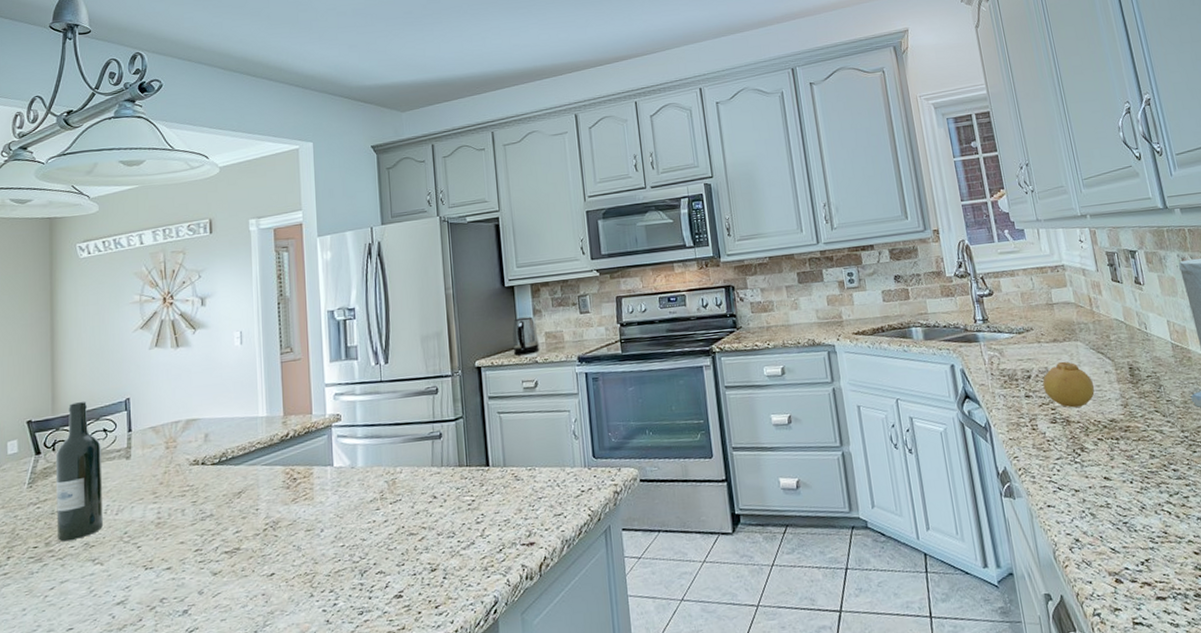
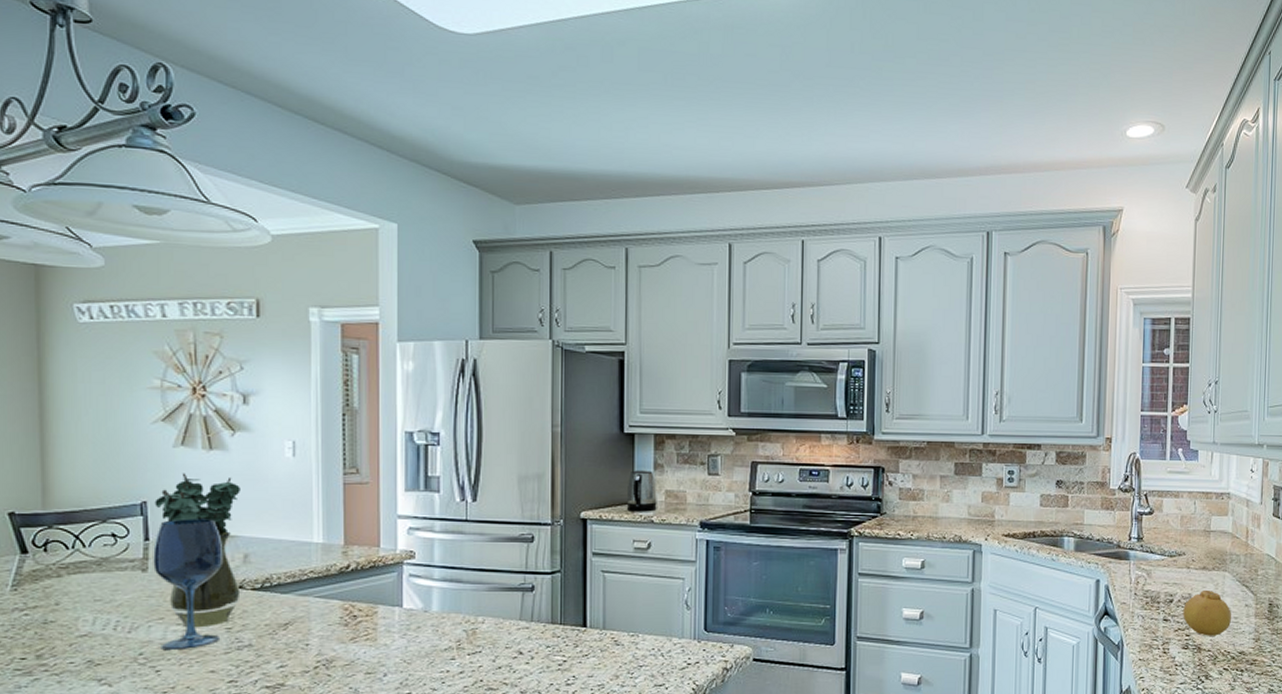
wine bottle: present [55,400,103,542] -> none [48,497,111,656]
wineglass: none [135,406,189,528] -> present [153,518,224,651]
vase: none [136,369,203,506] -> present [155,473,241,628]

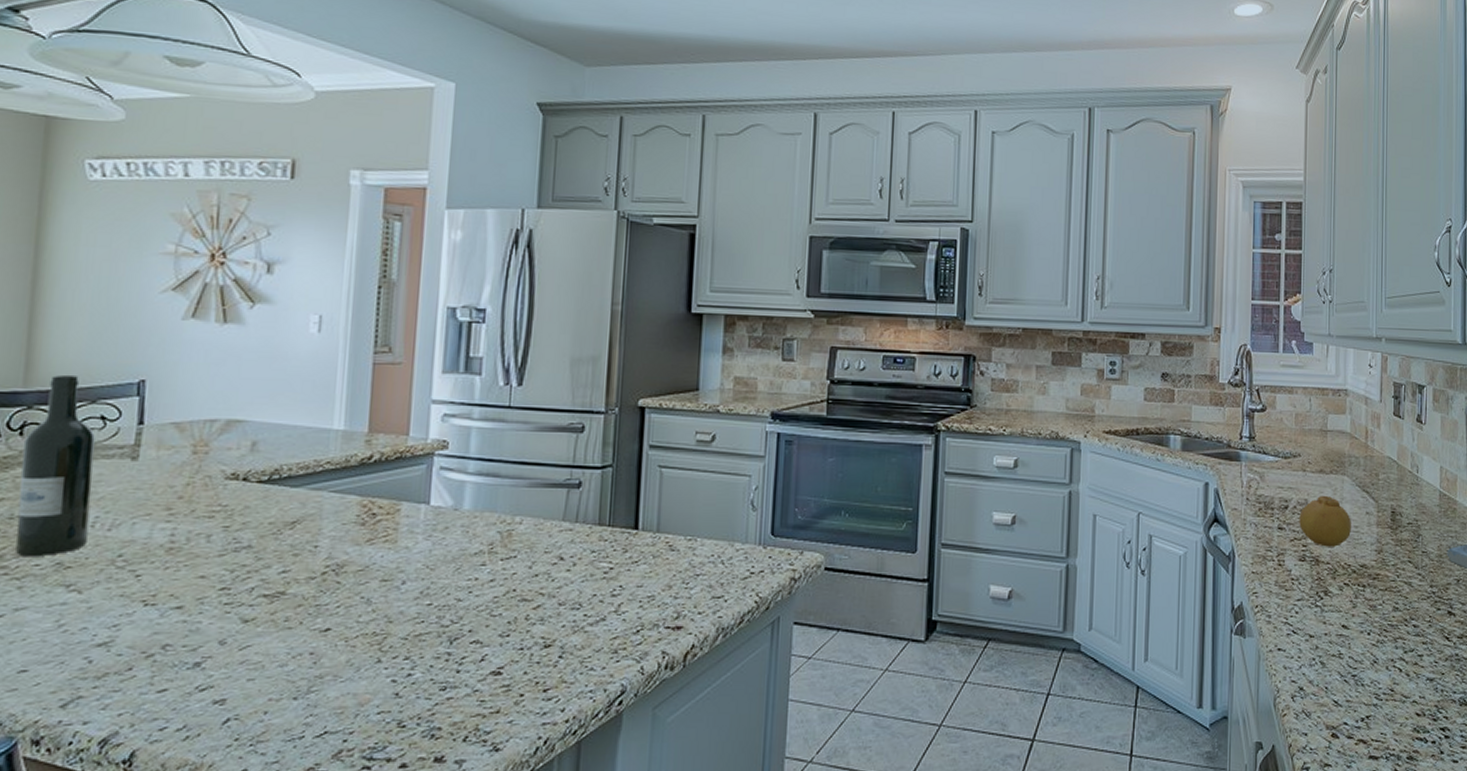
wine bottle: none [48,497,111,656] -> present [14,374,95,557]
wineglass: present [153,518,224,651] -> none [144,400,229,552]
vase: present [155,473,241,628] -> none [154,348,255,526]
kettle: present [626,469,657,512] -> none [689,353,725,401]

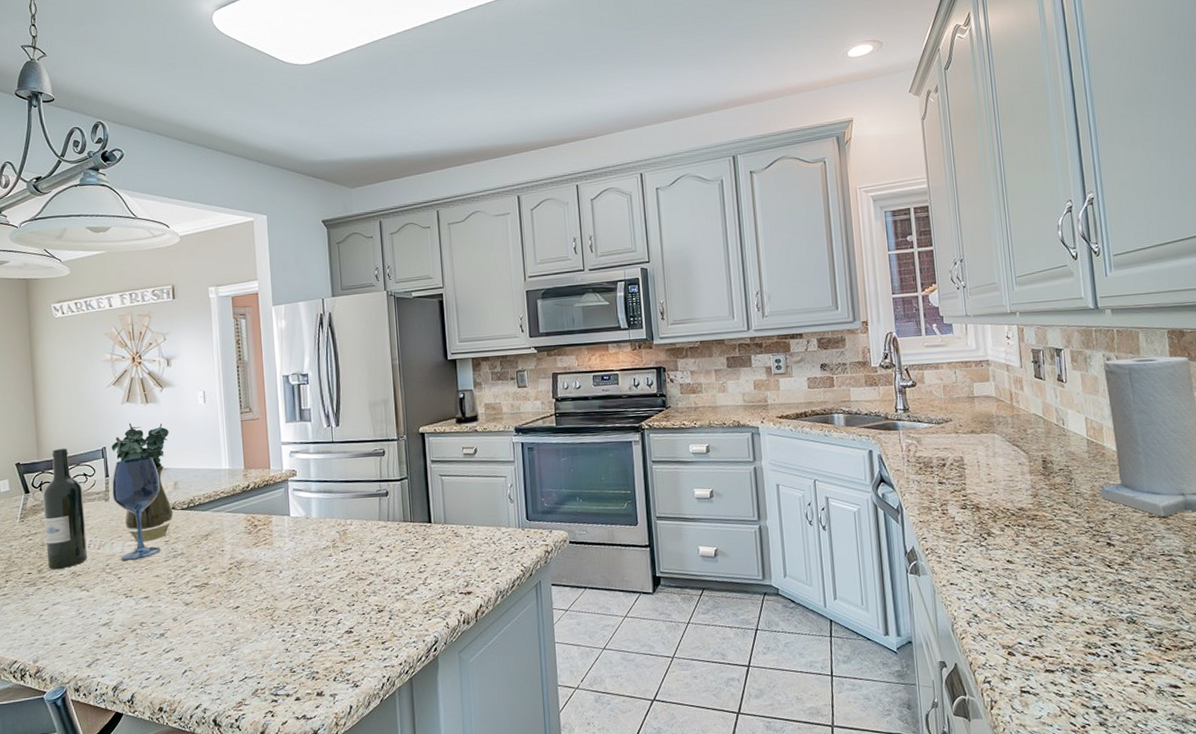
wineglass: none [144,400,229,552] -> present [112,456,162,562]
vase: none [154,348,255,526] -> present [111,423,174,543]
kettle: none [689,353,725,401] -> present [454,388,479,424]
fruit: present [1299,495,1352,547] -> none [956,451,1007,496]

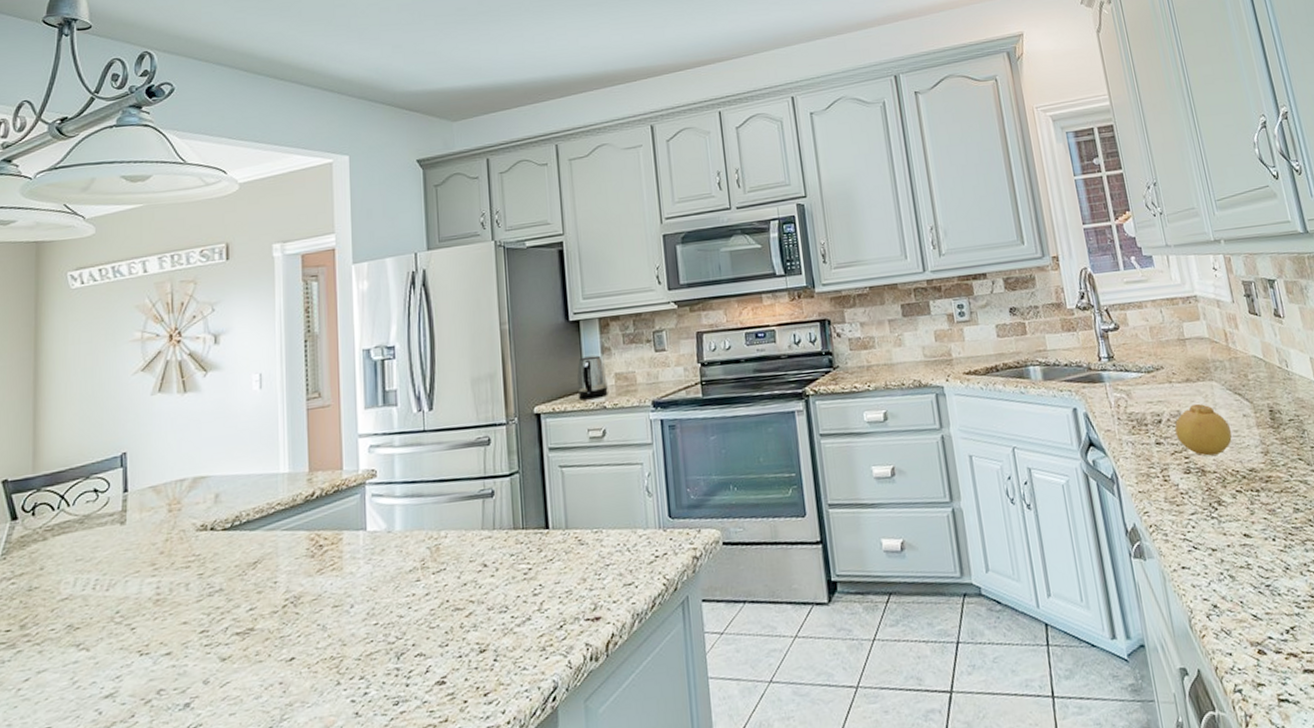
wine bottle: present [42,447,87,570] -> none [34,456,92,624]
vase: present [111,423,174,543] -> none [133,418,212,579]
wineglass: present [112,456,162,562] -> none [131,462,196,606]
fruit: none [956,451,1007,496] -> present [1174,403,1232,456]

